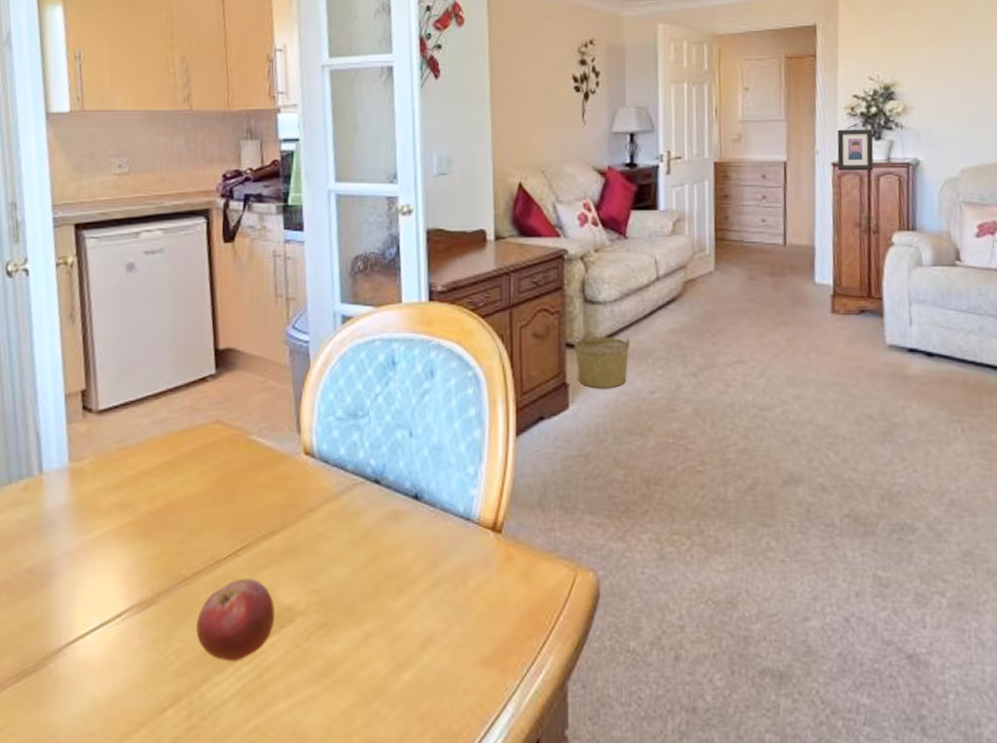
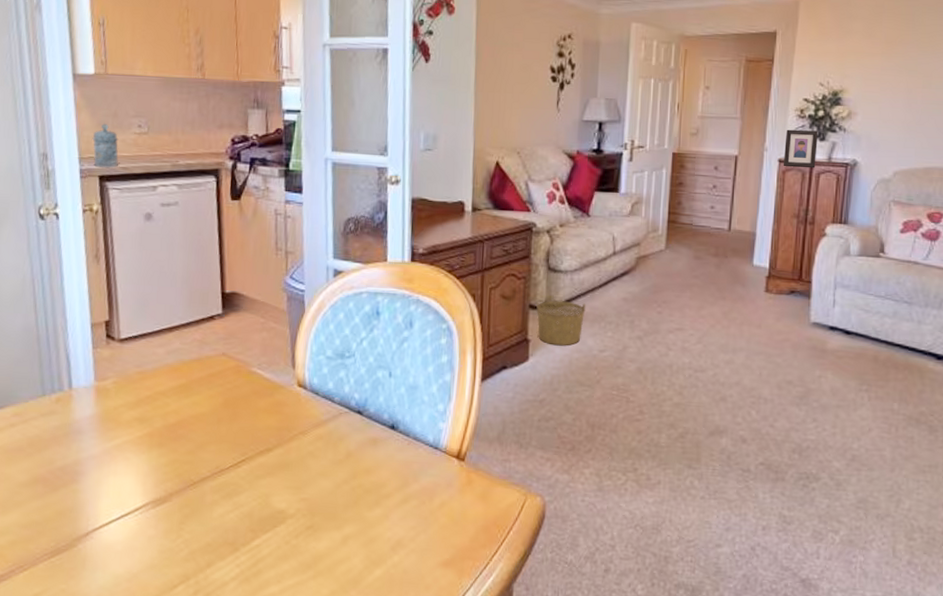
canister: none [67,166,97,215] -> present [92,124,119,168]
fruit: present [196,578,274,662] -> none [202,485,269,552]

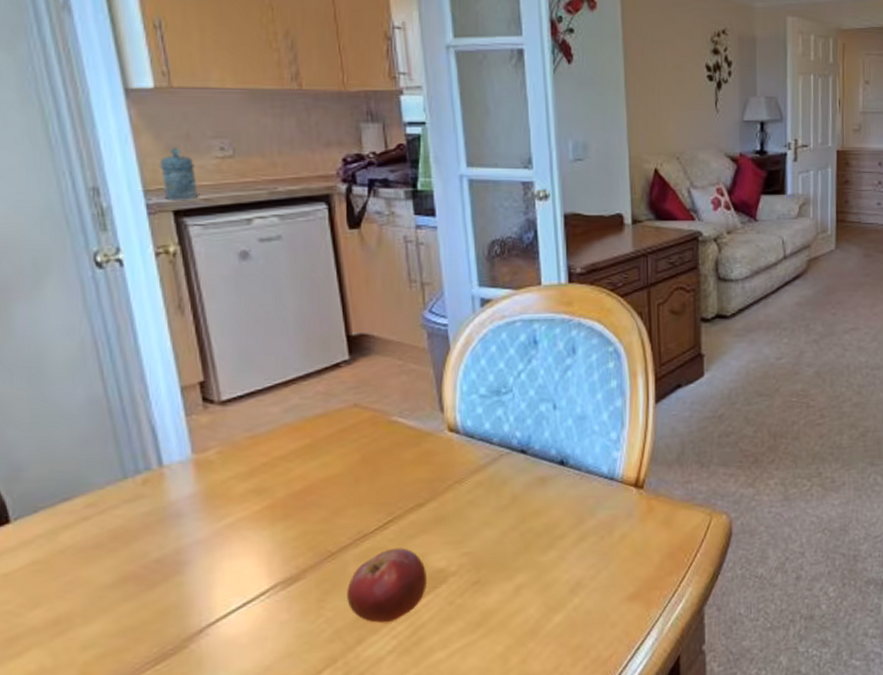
fruit: none [202,485,269,552] -> present [347,548,426,623]
basket: present [536,300,586,346] -> none [708,311,760,358]

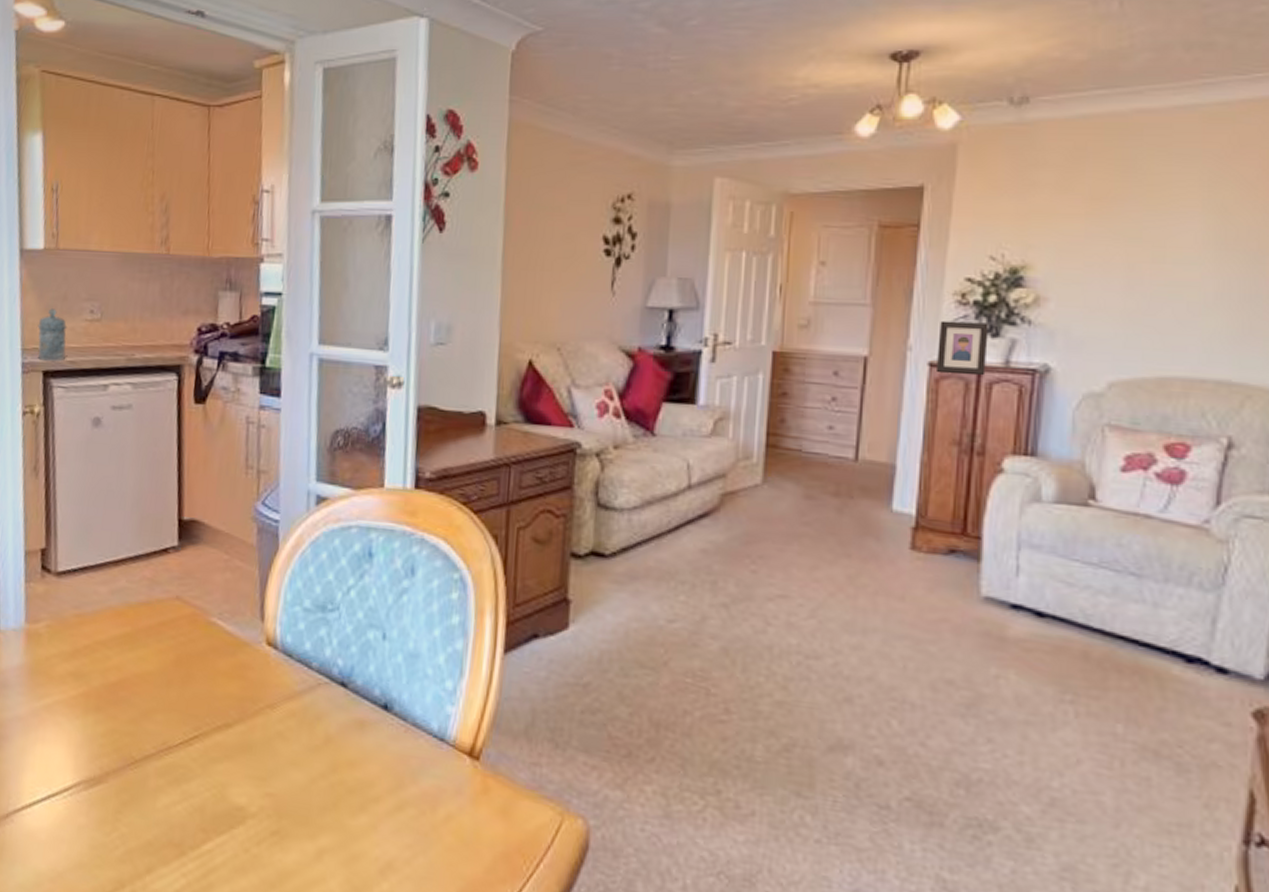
fruit: present [347,548,426,623] -> none [143,769,225,856]

